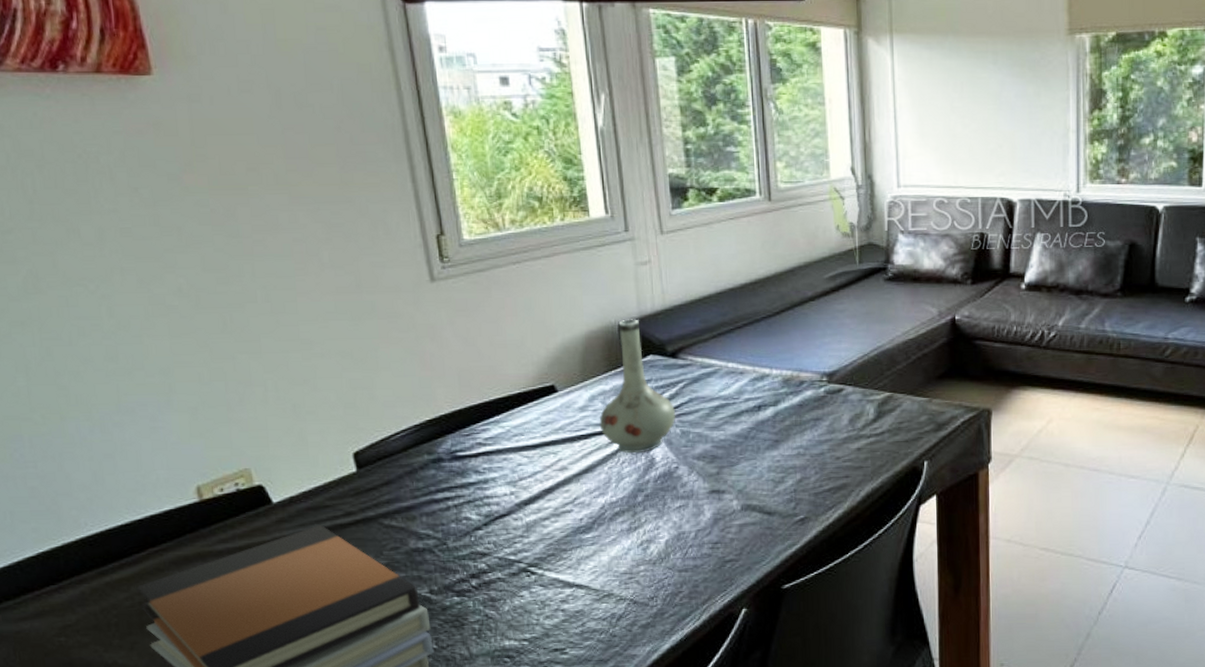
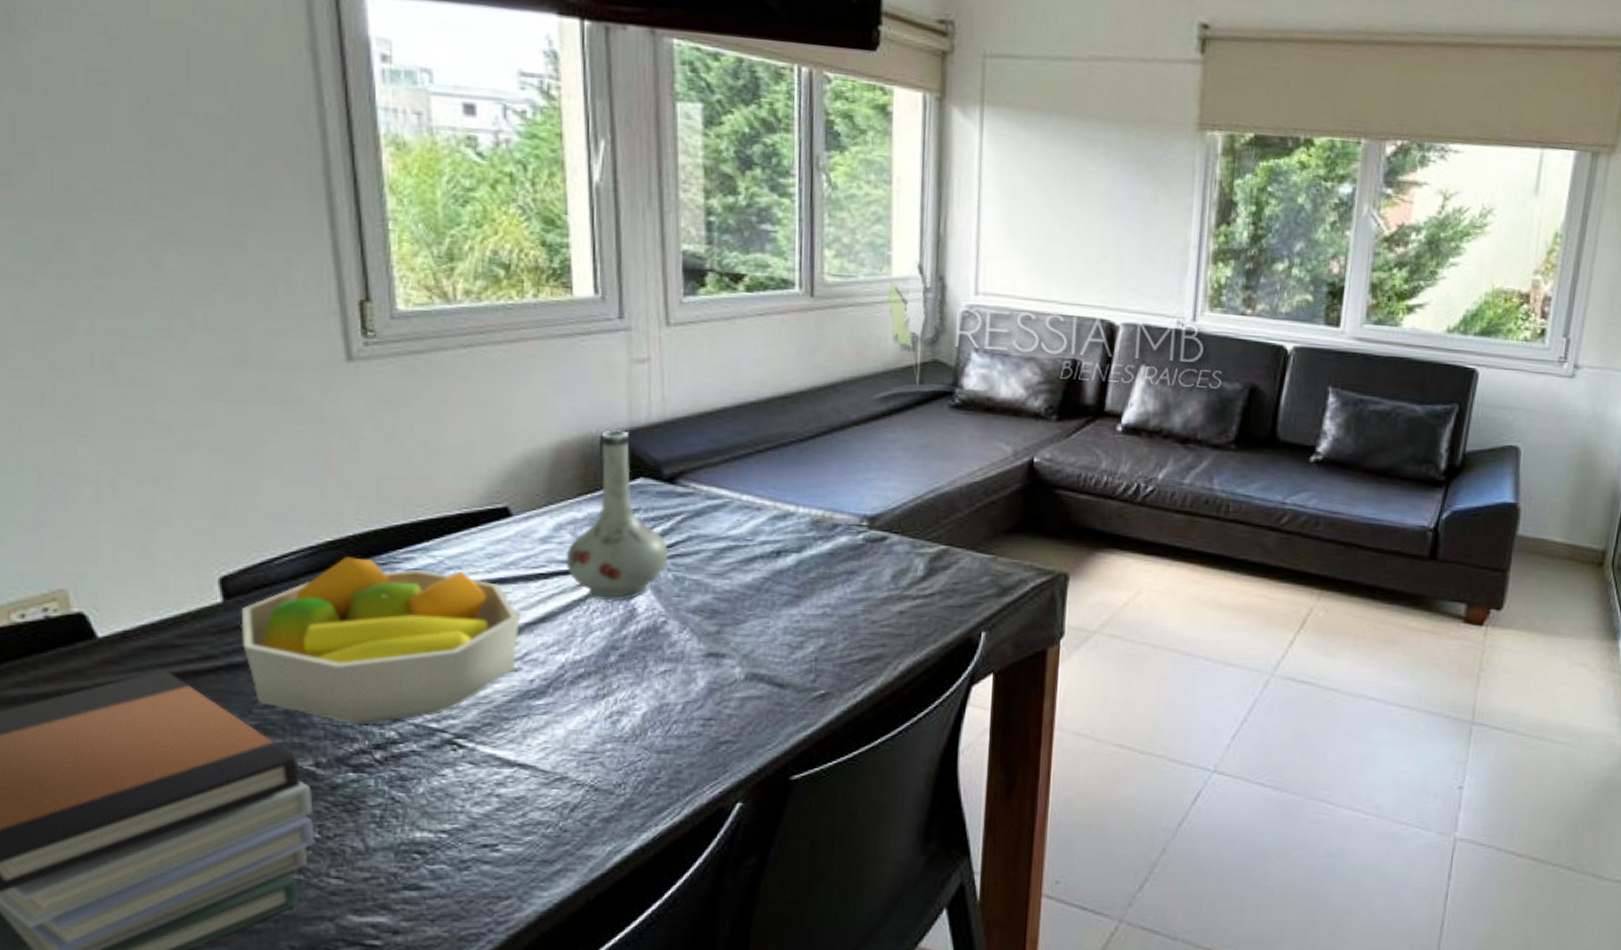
fruit bowl: none [370,431,570,560] -> present [241,557,520,725]

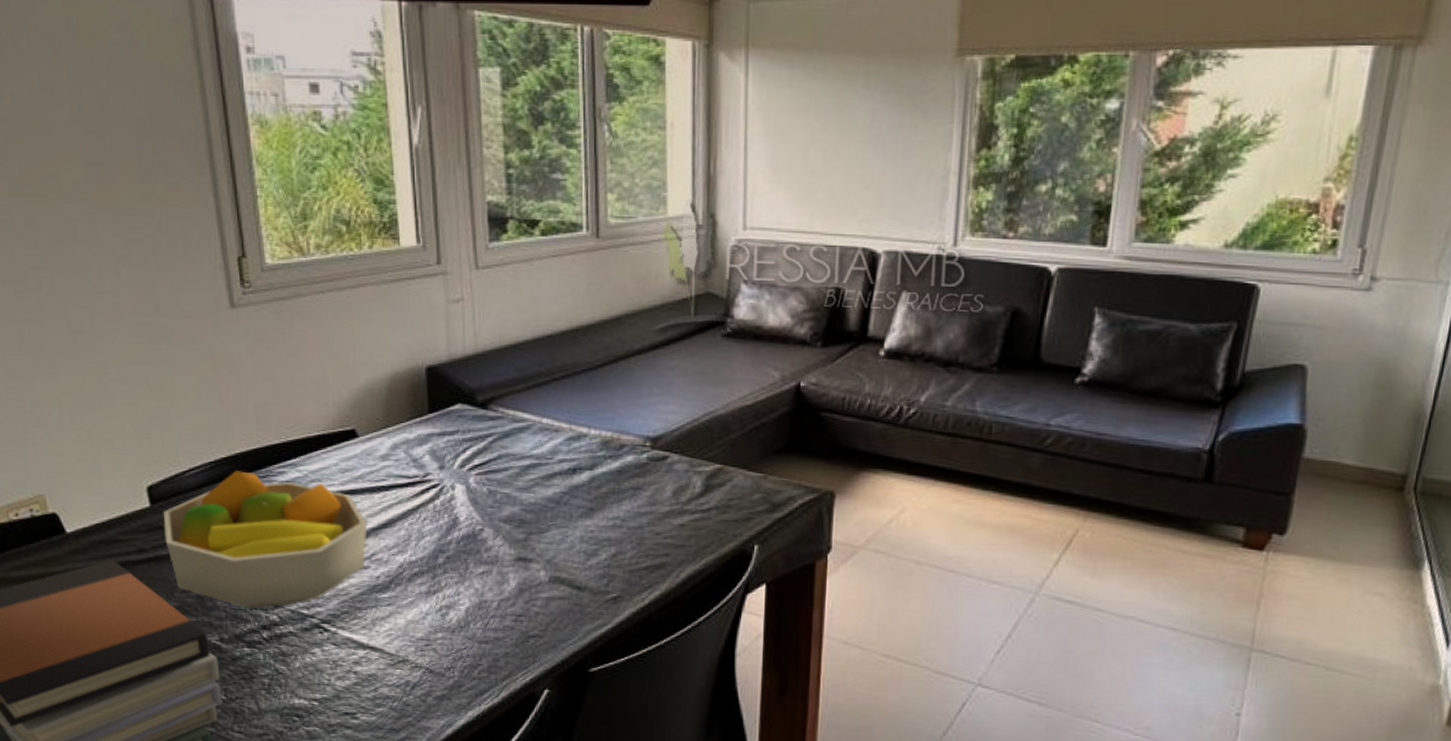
vase: present [565,430,669,601] -> none [401,362,484,511]

